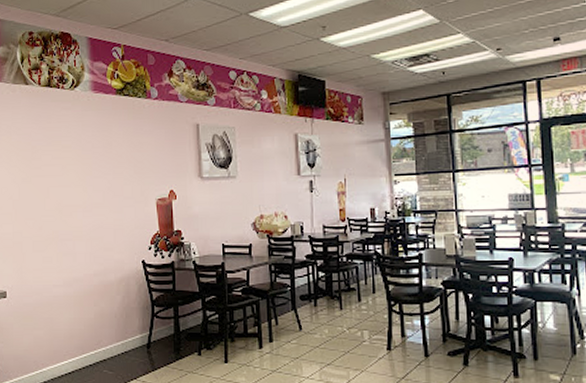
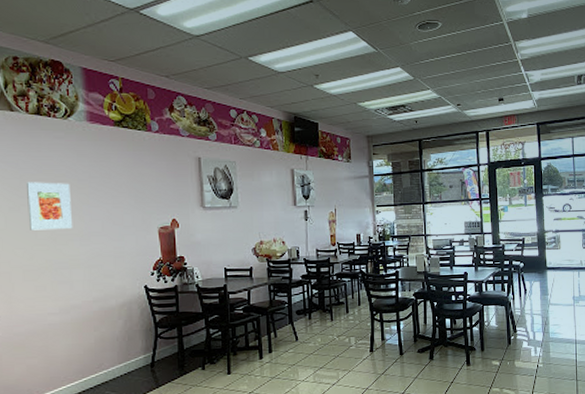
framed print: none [38,153,77,201] -> present [27,182,73,230]

